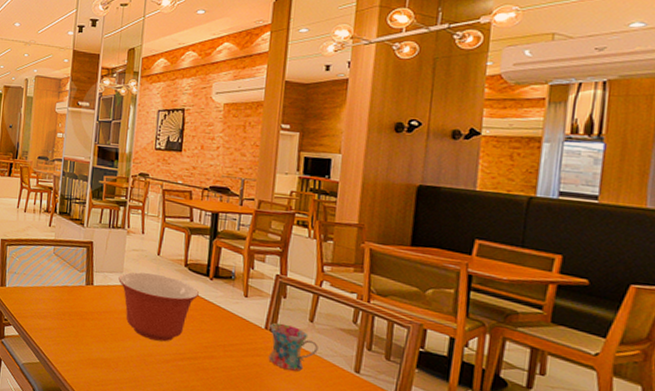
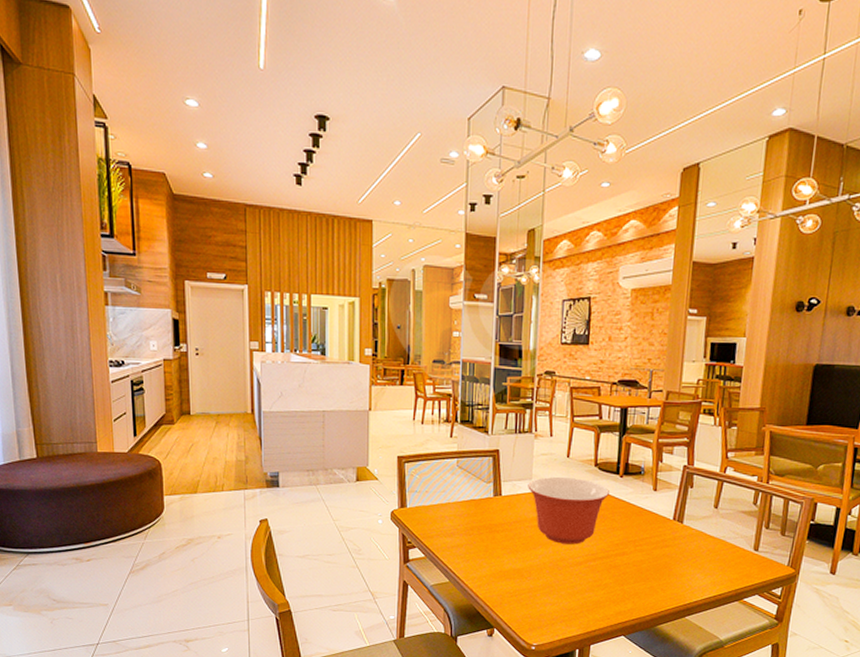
mug: present [268,322,318,372] -> none [676,512,722,558]

